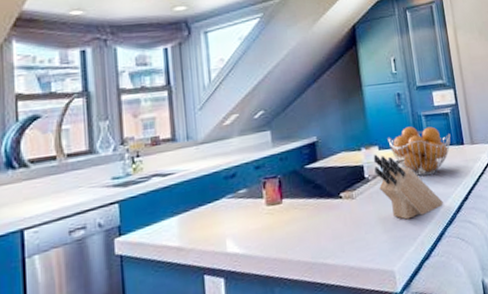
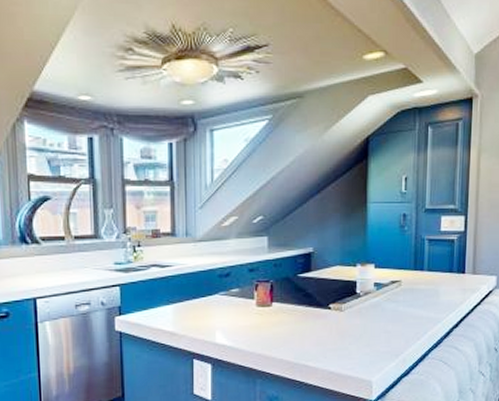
knife block: present [373,154,444,220] -> none [367,272,432,337]
fruit basket: present [387,126,451,176] -> none [385,249,453,299]

